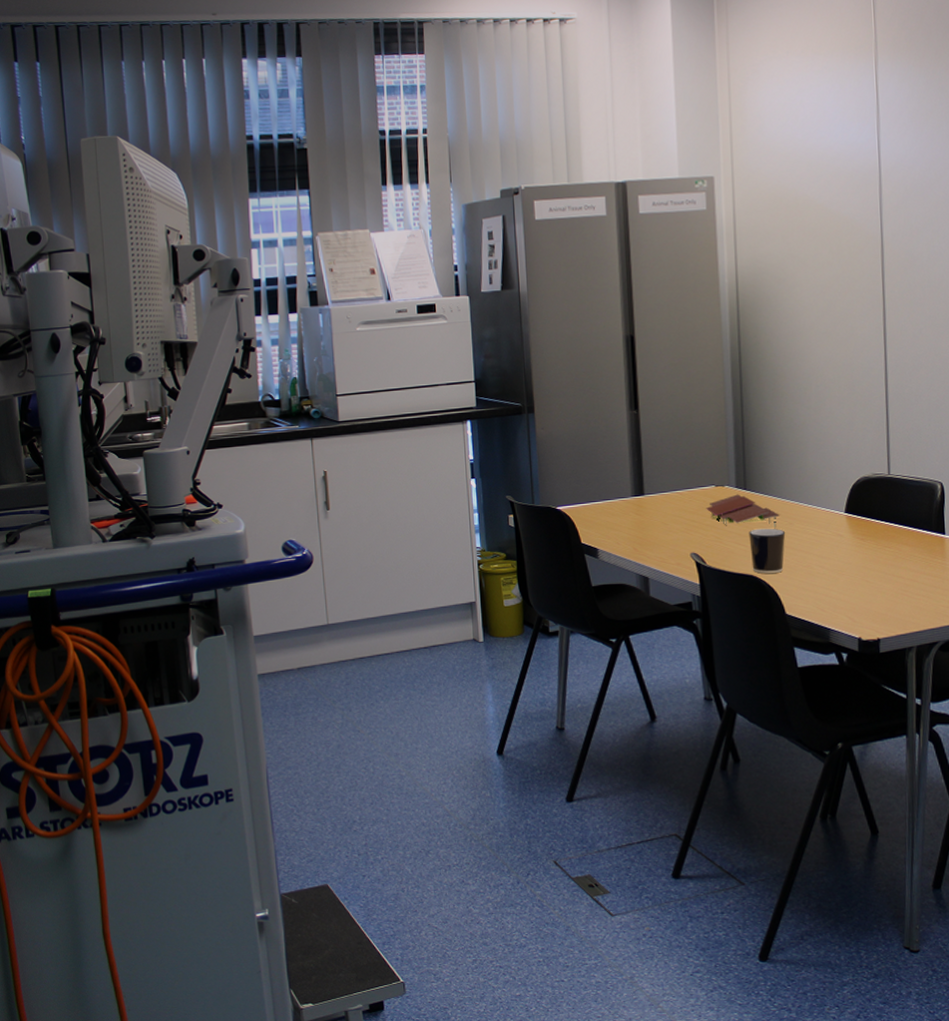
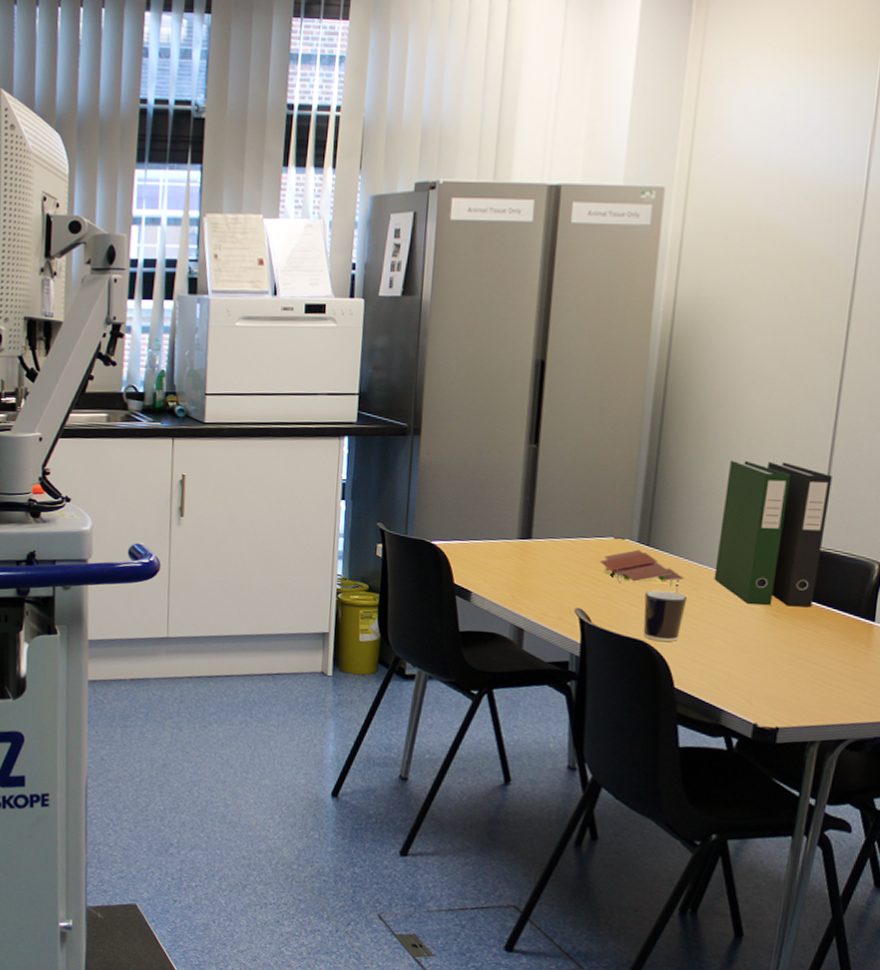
binder: none [803,403,892,531] -> present [714,460,832,608]

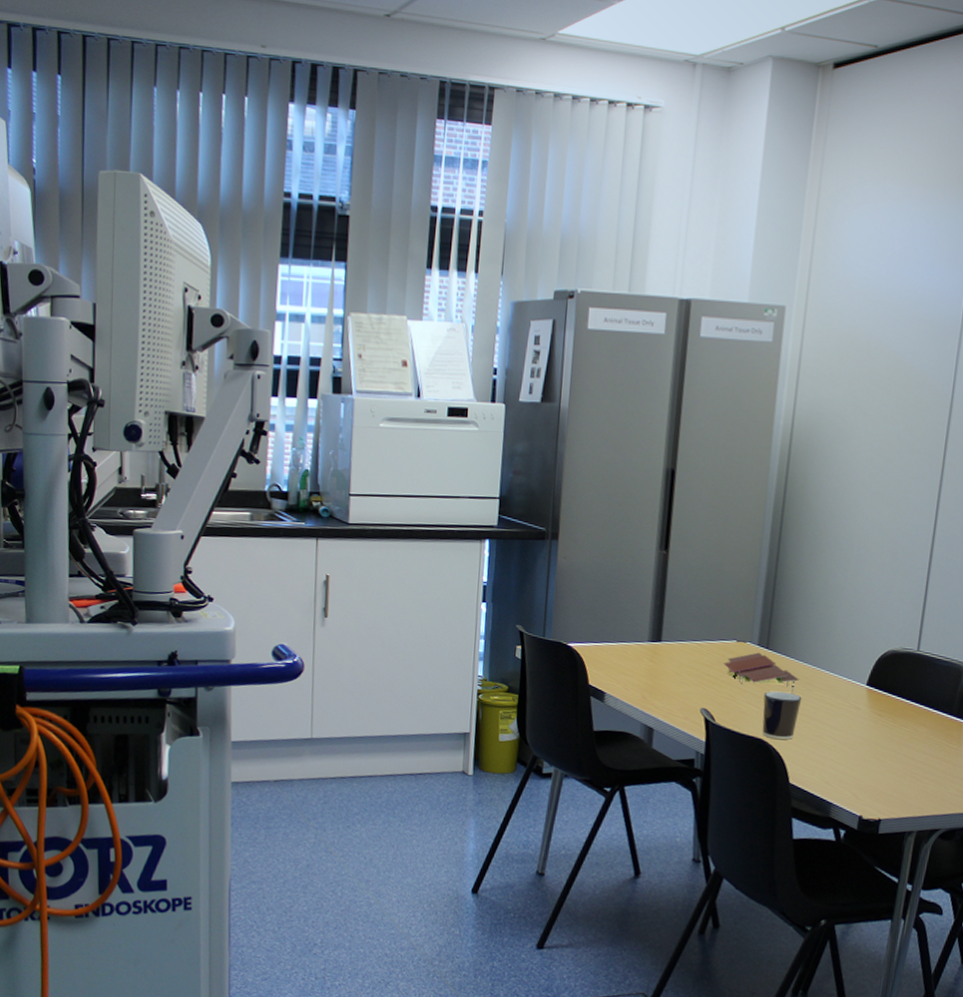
binder: present [714,460,832,608] -> none [825,568,930,707]

